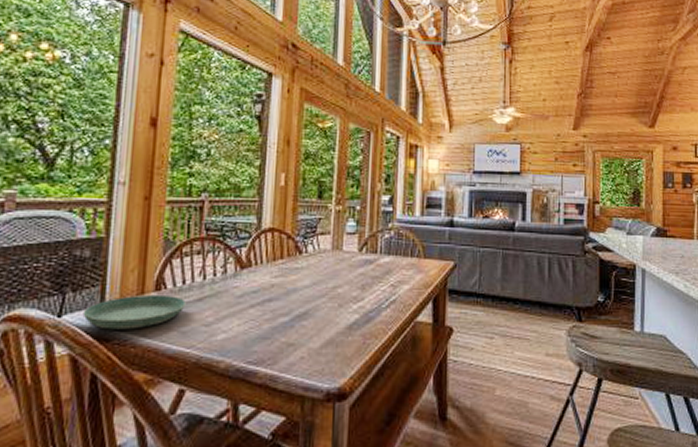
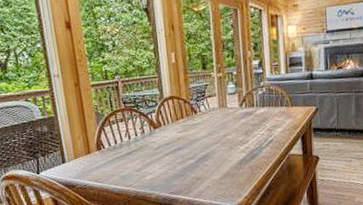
saucer: present [82,294,186,330] -> none [52,152,120,179]

